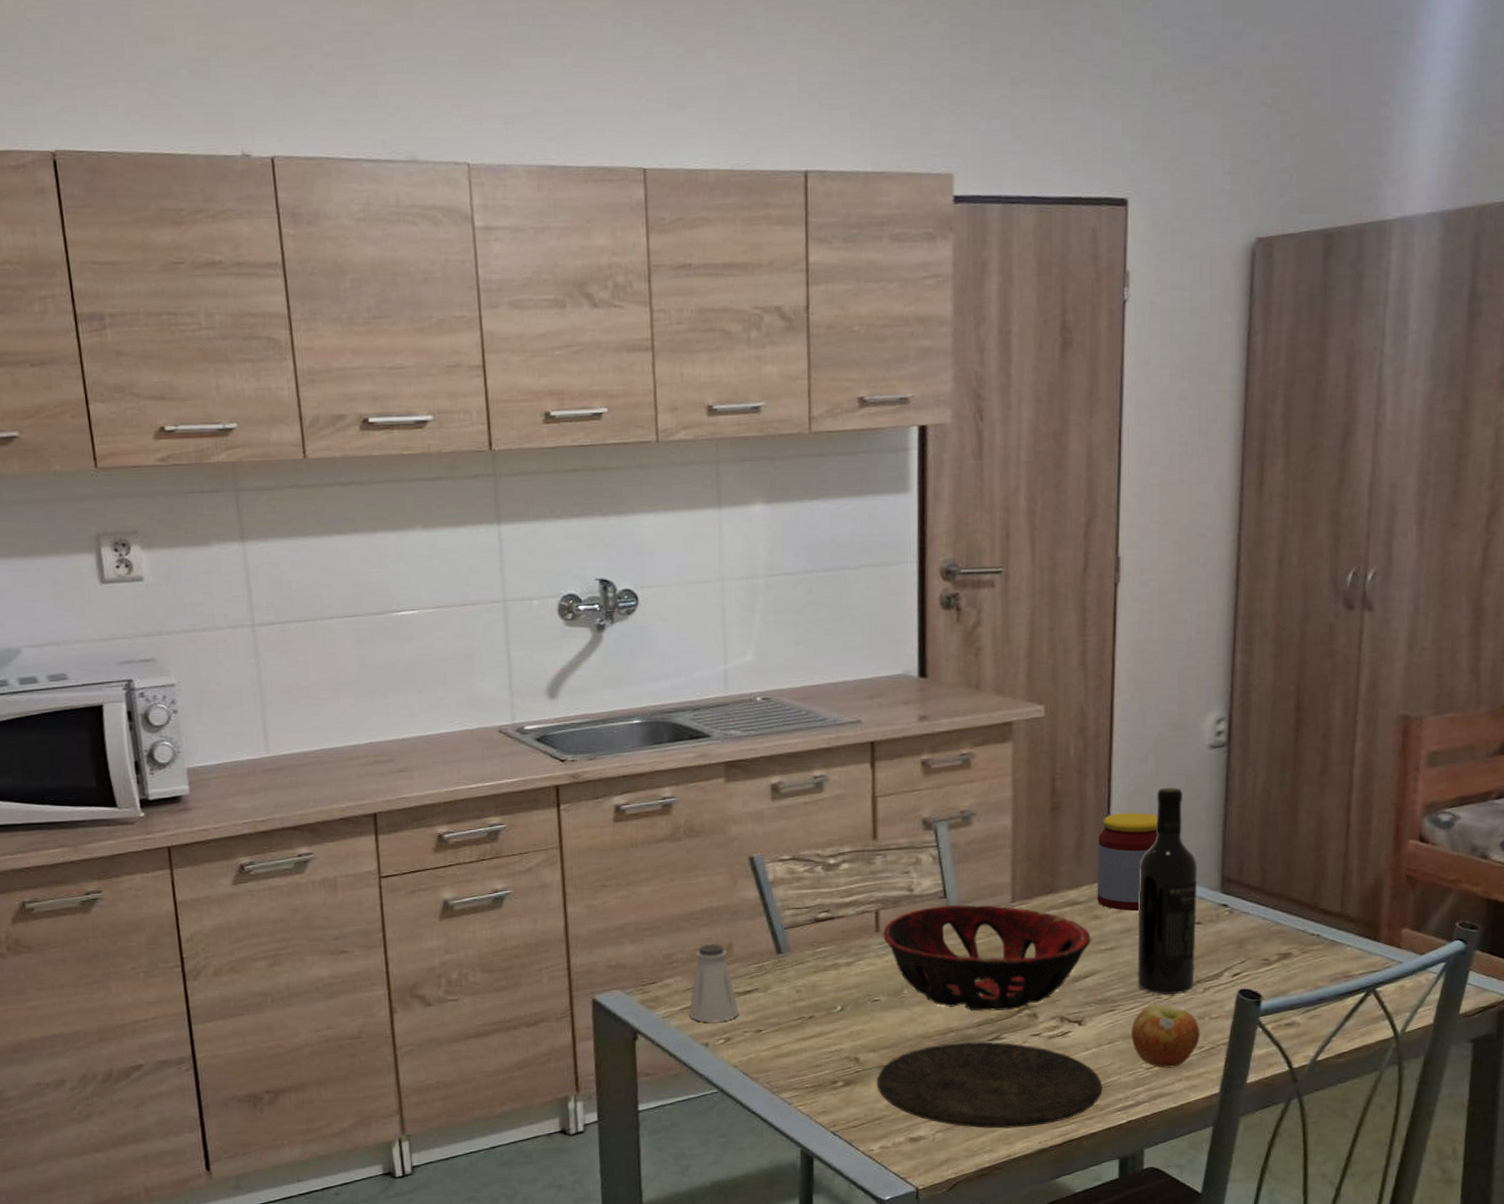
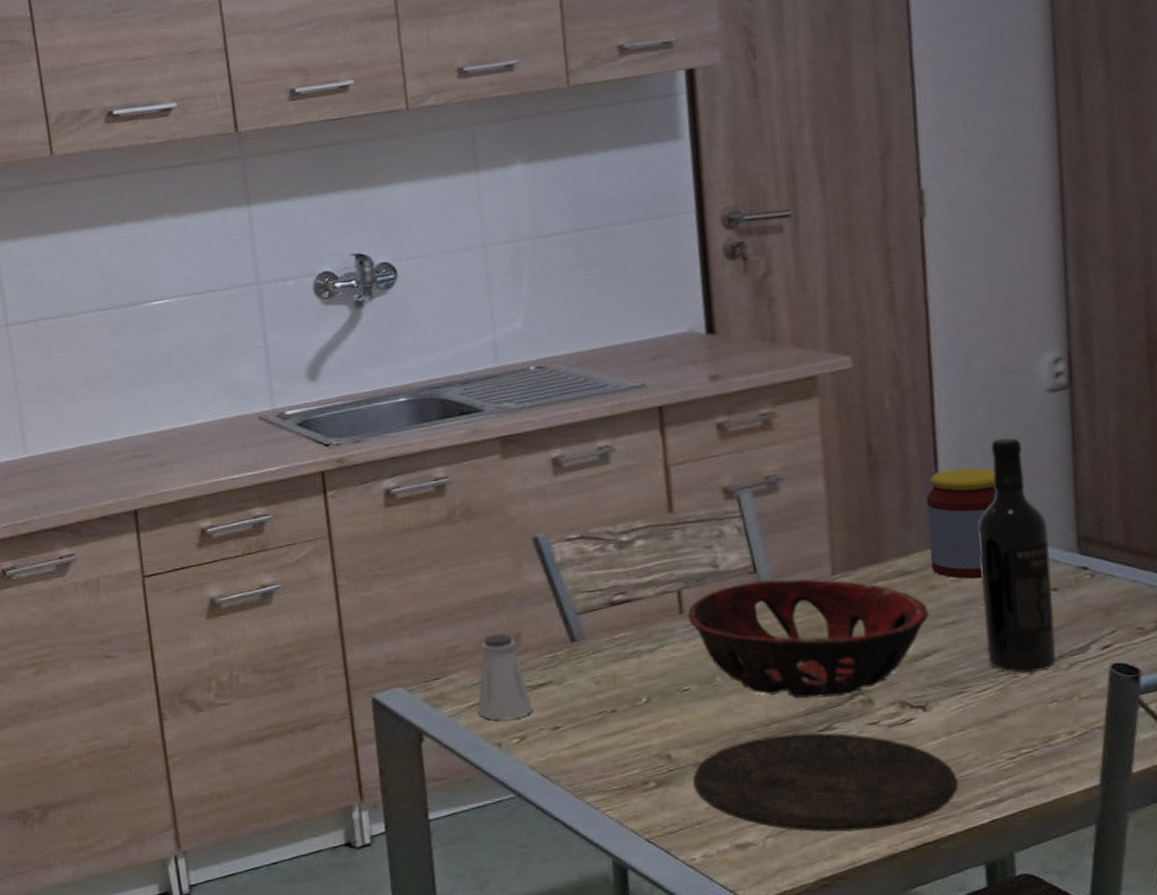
apple: present [1131,1004,1201,1069] -> none [985,684,1071,759]

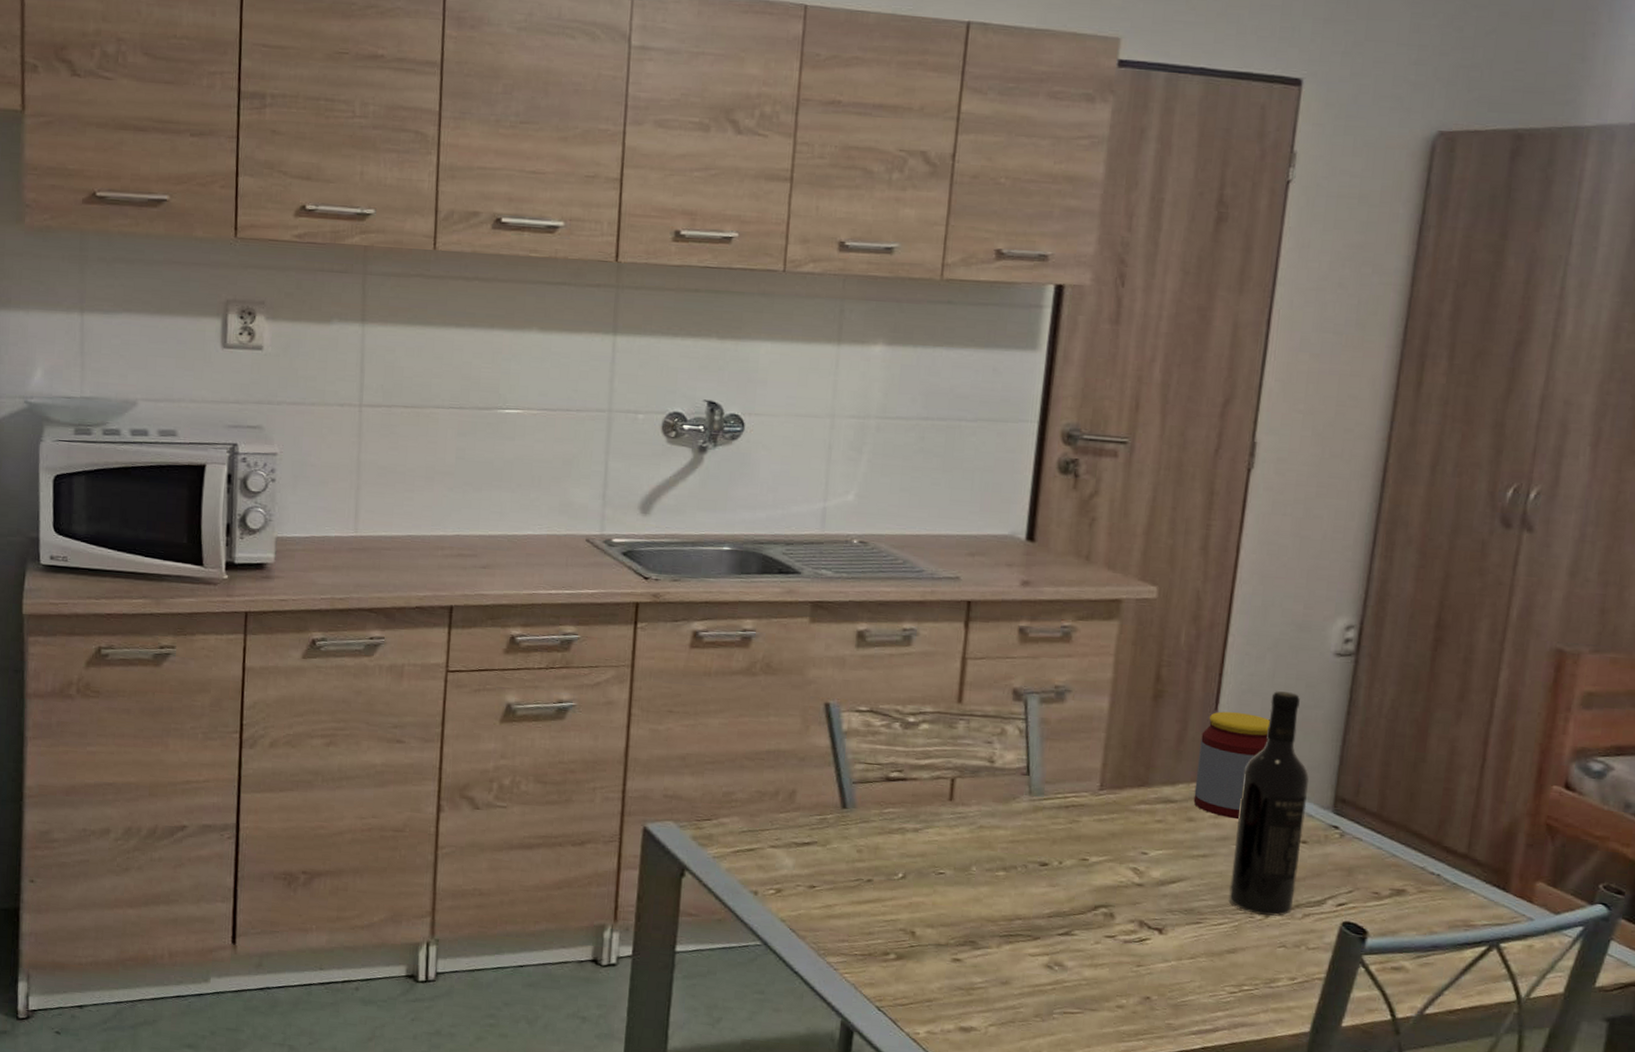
saltshaker: present [477,634,533,720] -> none [741,787,795,871]
decorative bowl: present [687,578,929,699] -> none [956,782,1183,906]
plate: present [692,733,959,832] -> none [930,931,1179,1036]

